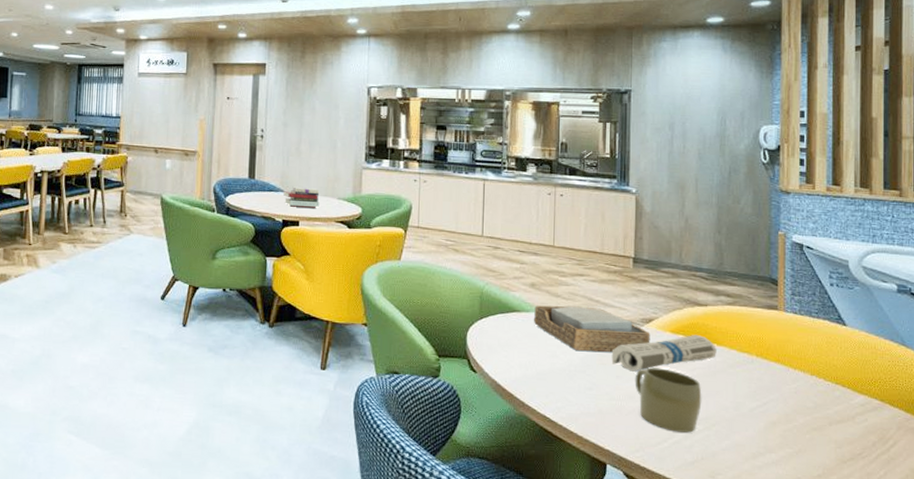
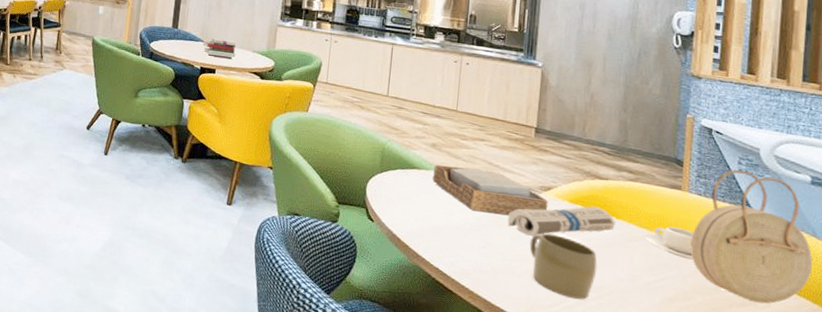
teacup: none [745,348,793,381] -> present [644,226,694,260]
handbag: none [789,284,904,418] -> present [690,169,813,304]

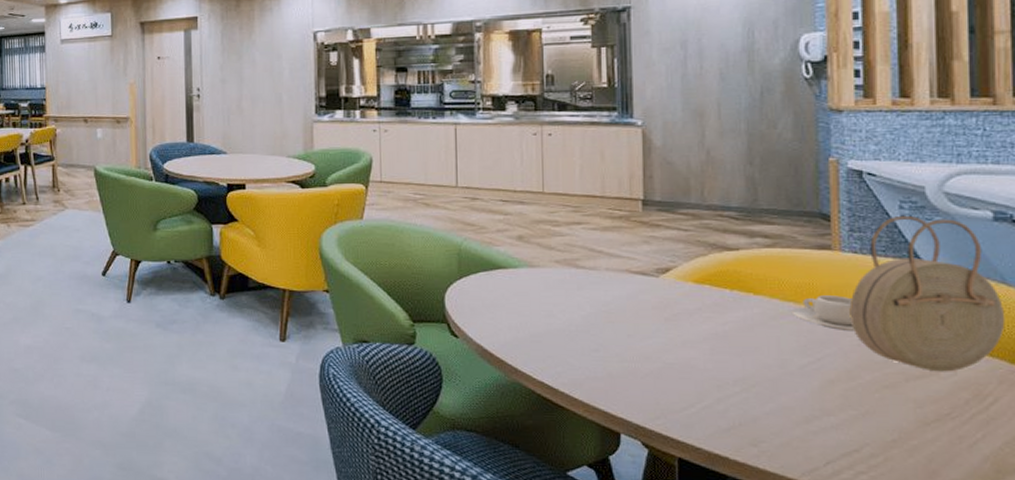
books: present [203,38,236,59] -> none [226,147,267,170]
napkin holder: present [432,164,548,215] -> none [522,259,668,308]
newspaper: present [507,206,615,236] -> none [620,283,753,329]
mug: present [529,233,598,299] -> none [651,323,737,396]

